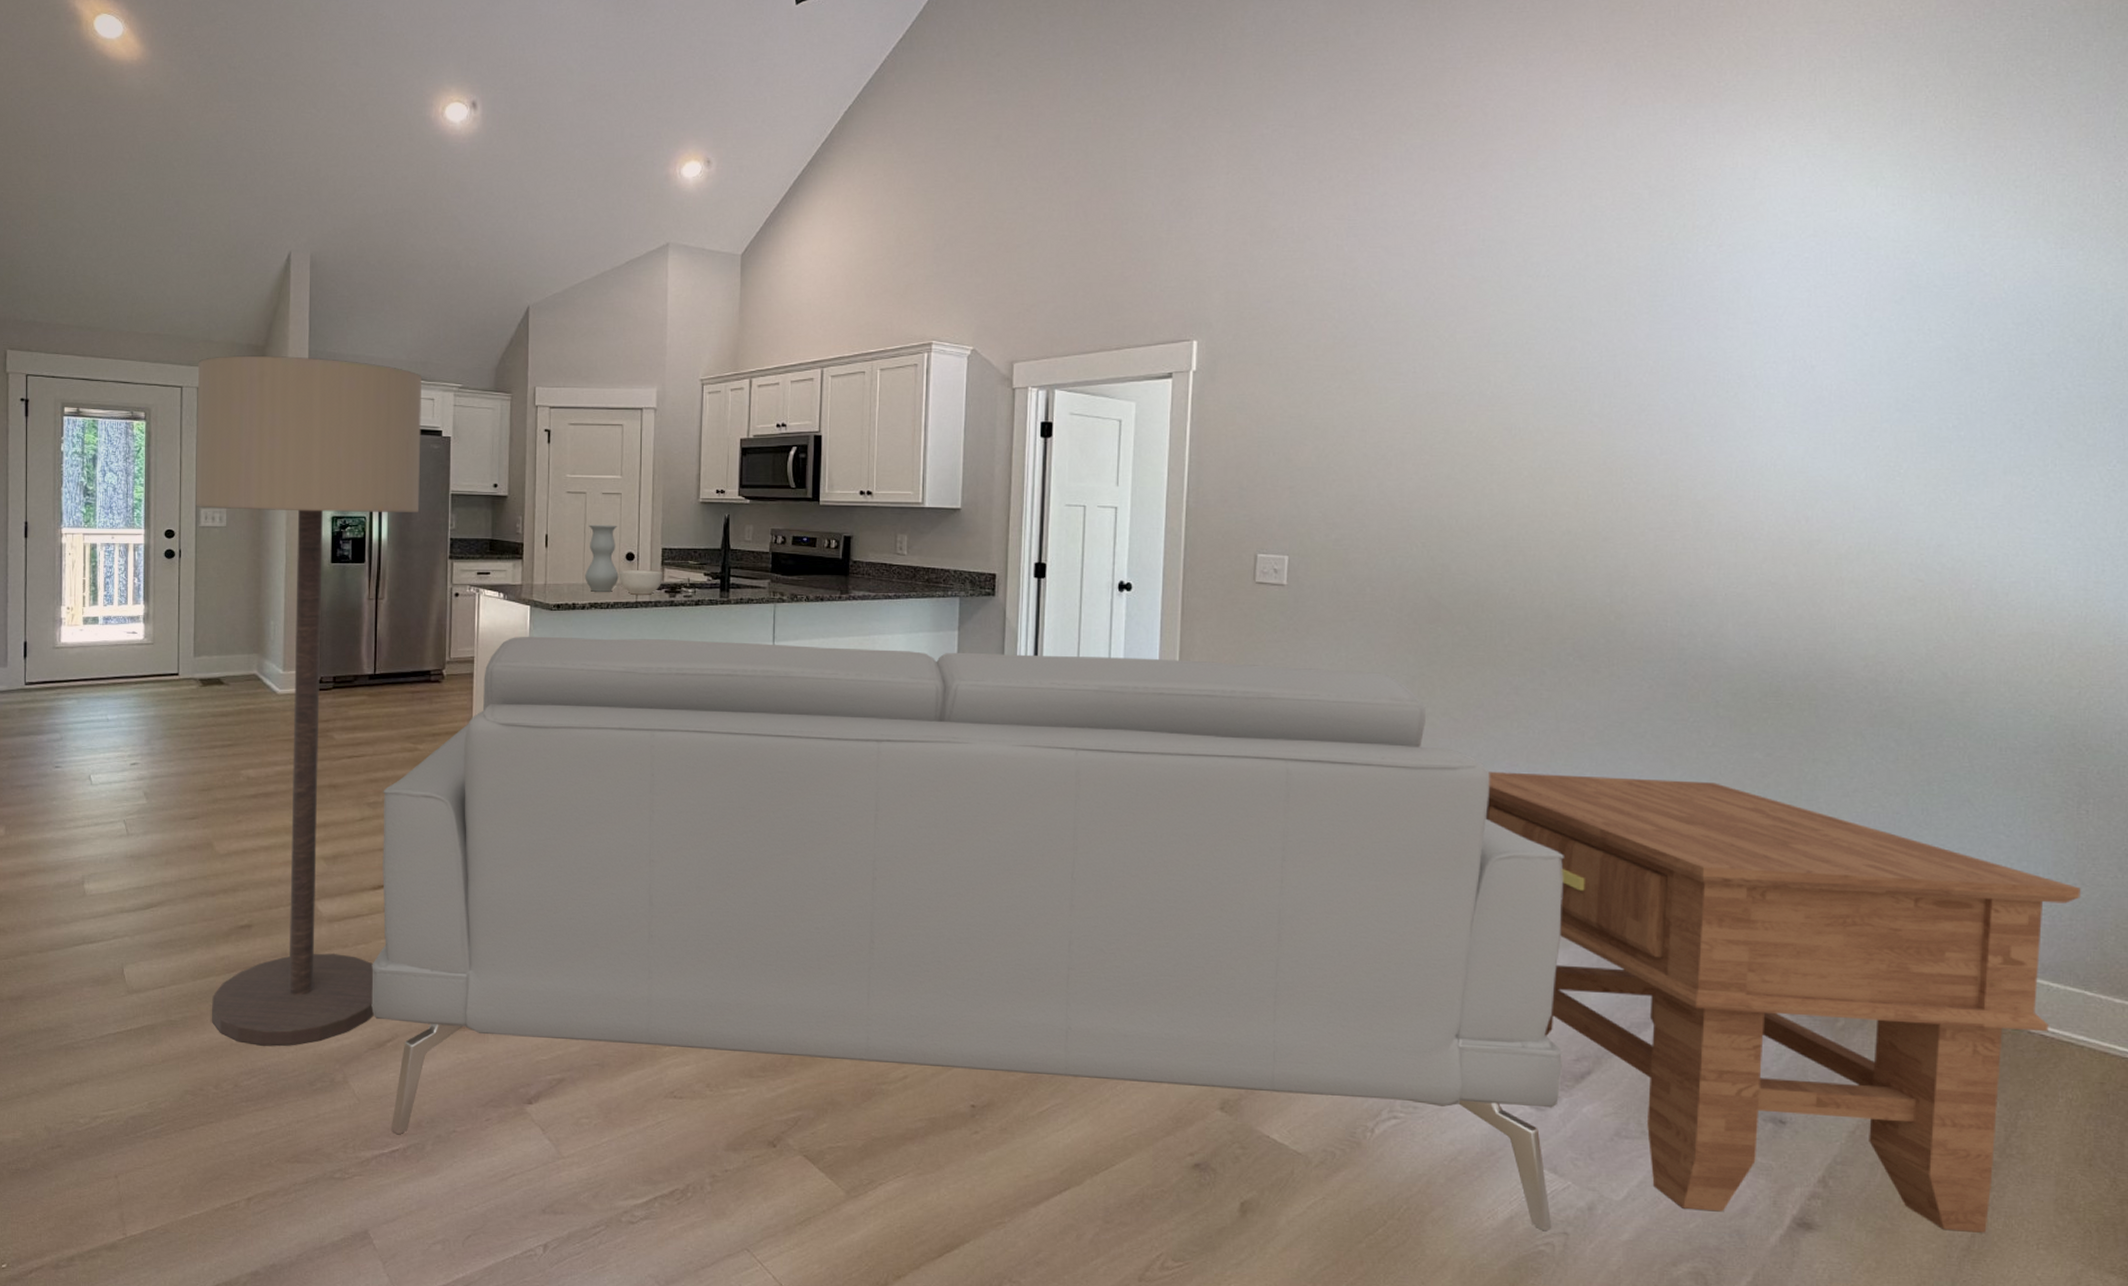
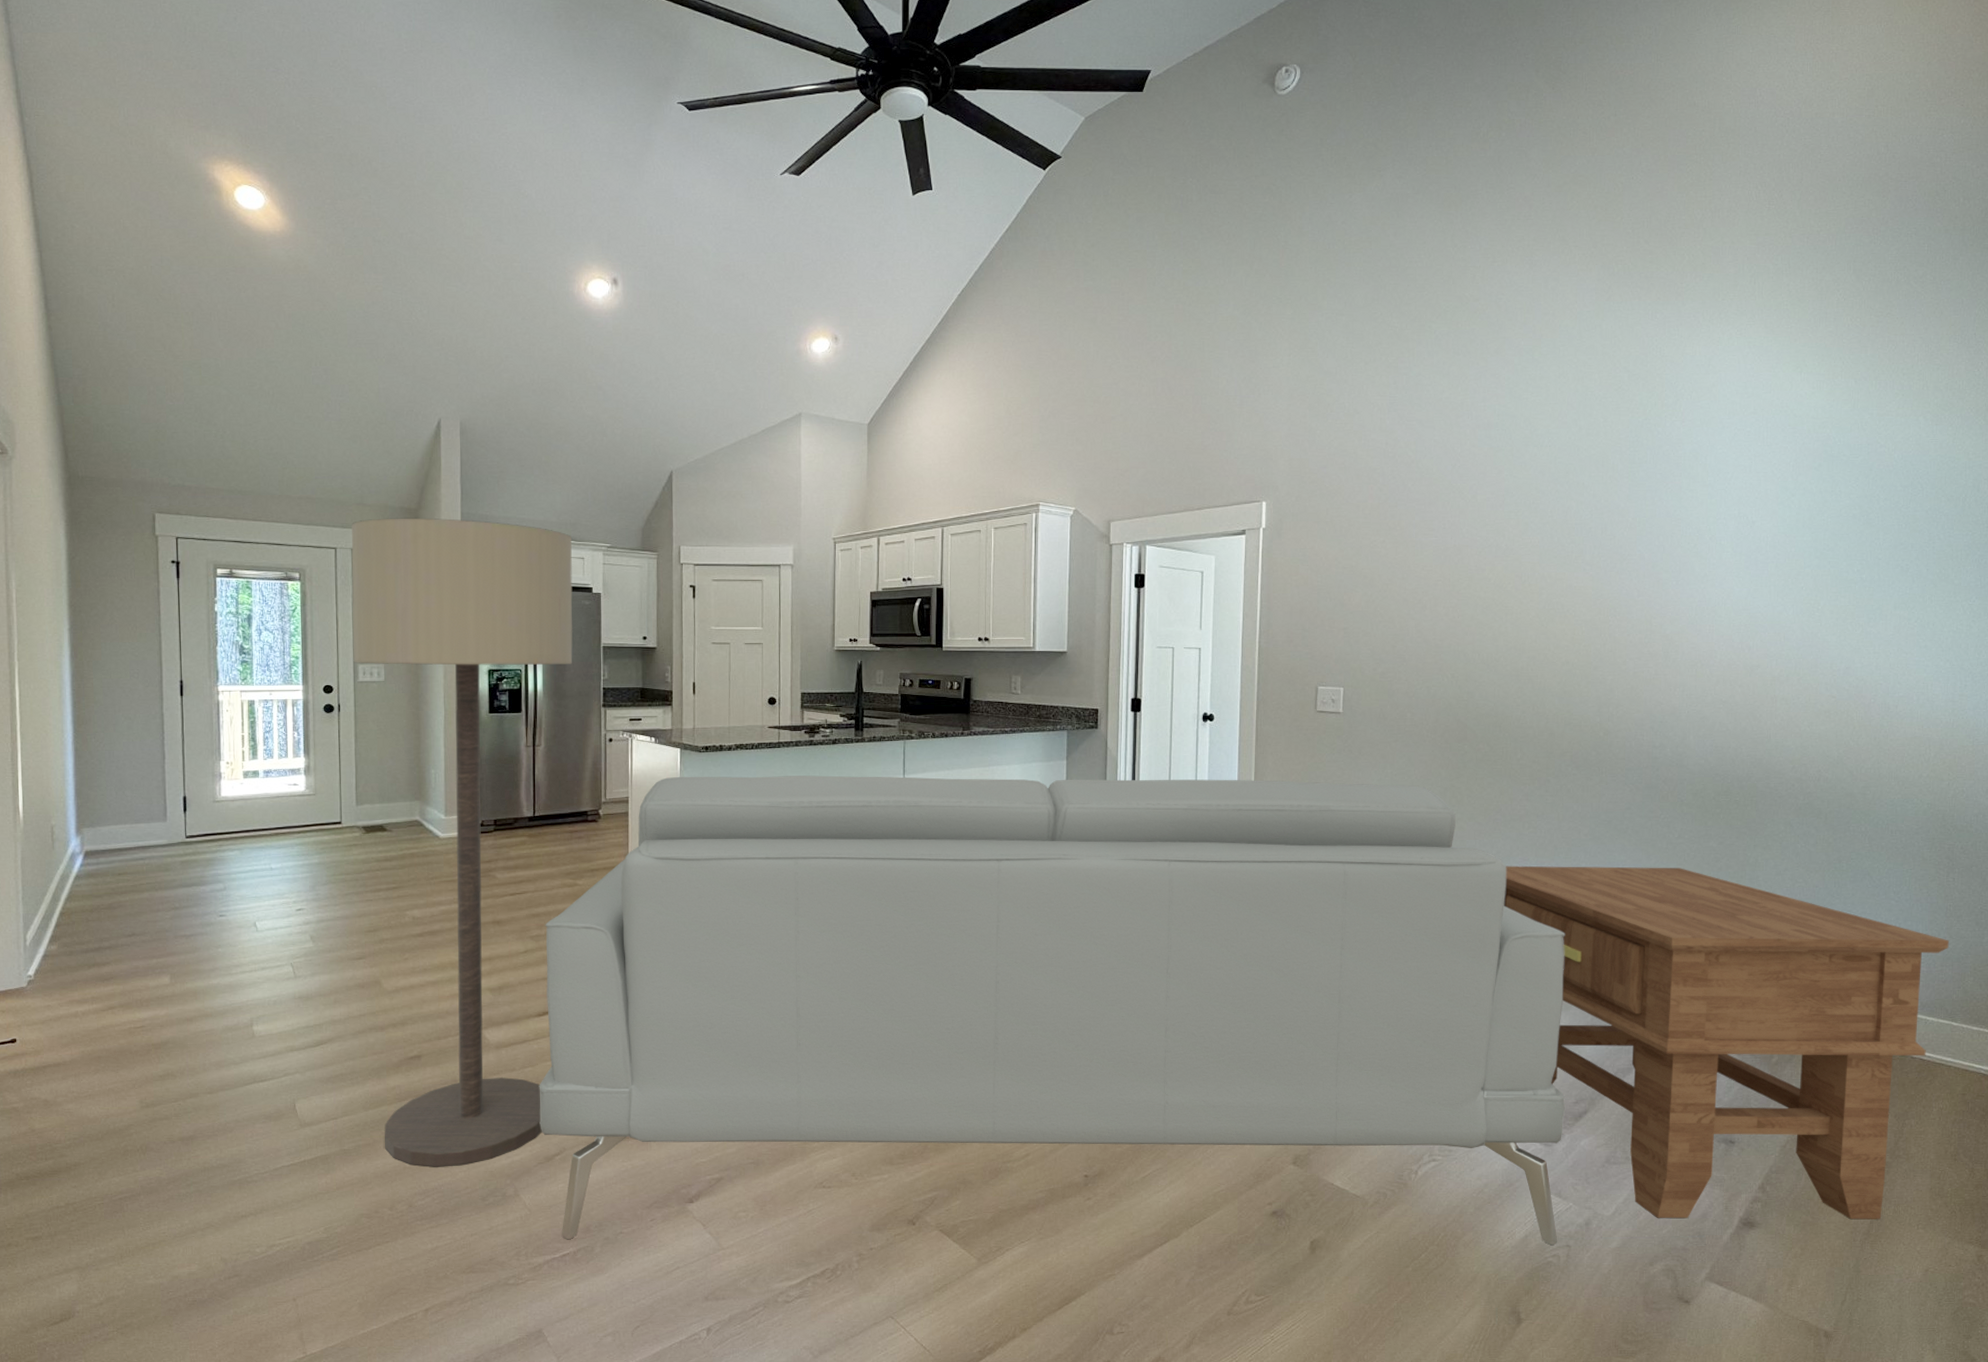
vase: present [585,525,619,592] -> none [730,672,762,734]
bowl: present [619,569,663,596] -> none [762,712,802,737]

